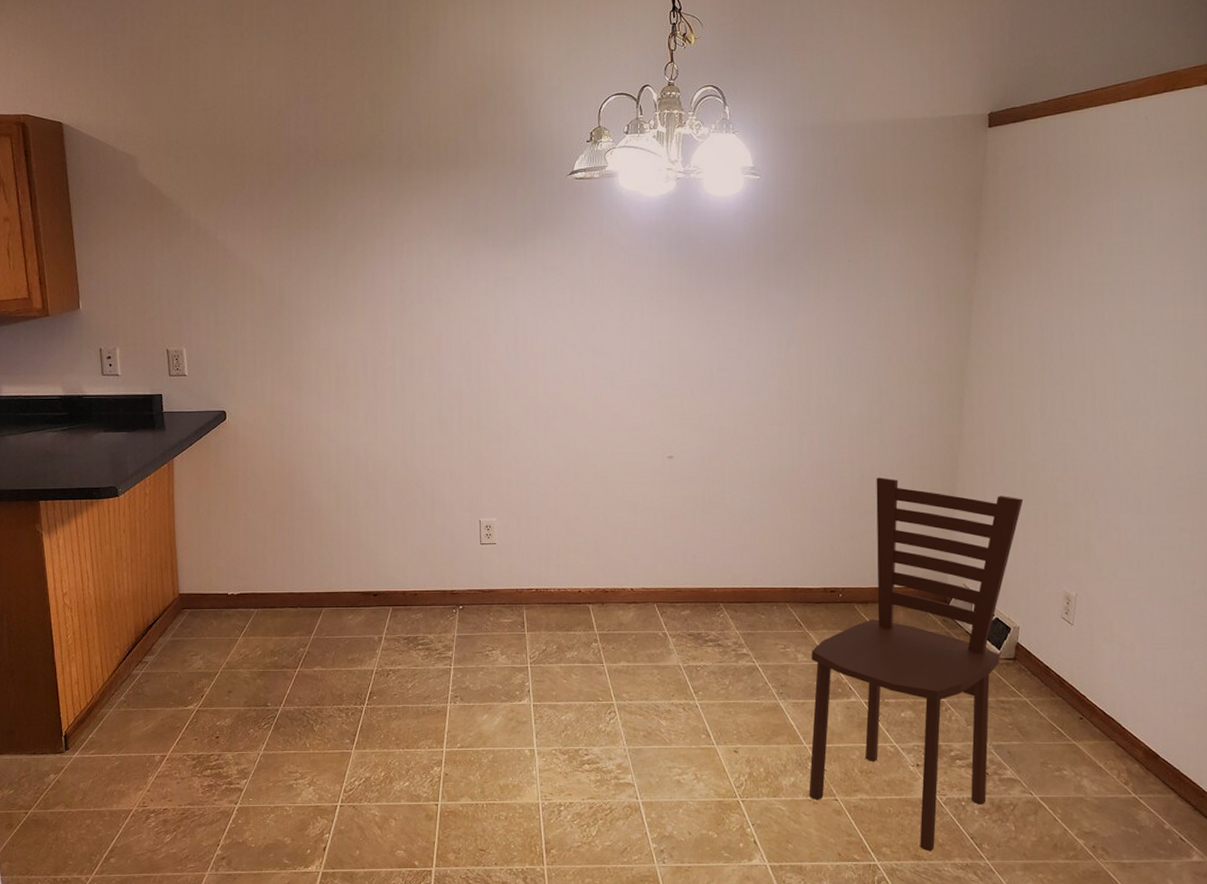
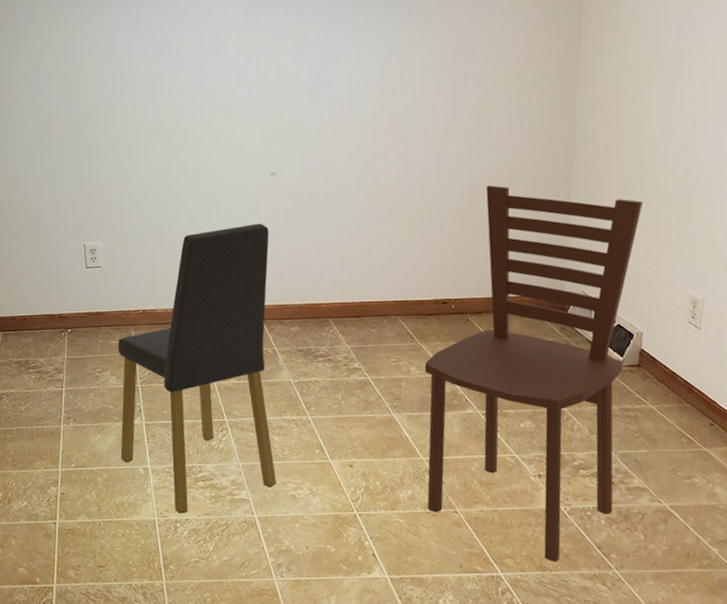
dining chair: none [507,505,665,797] -> present [117,223,276,514]

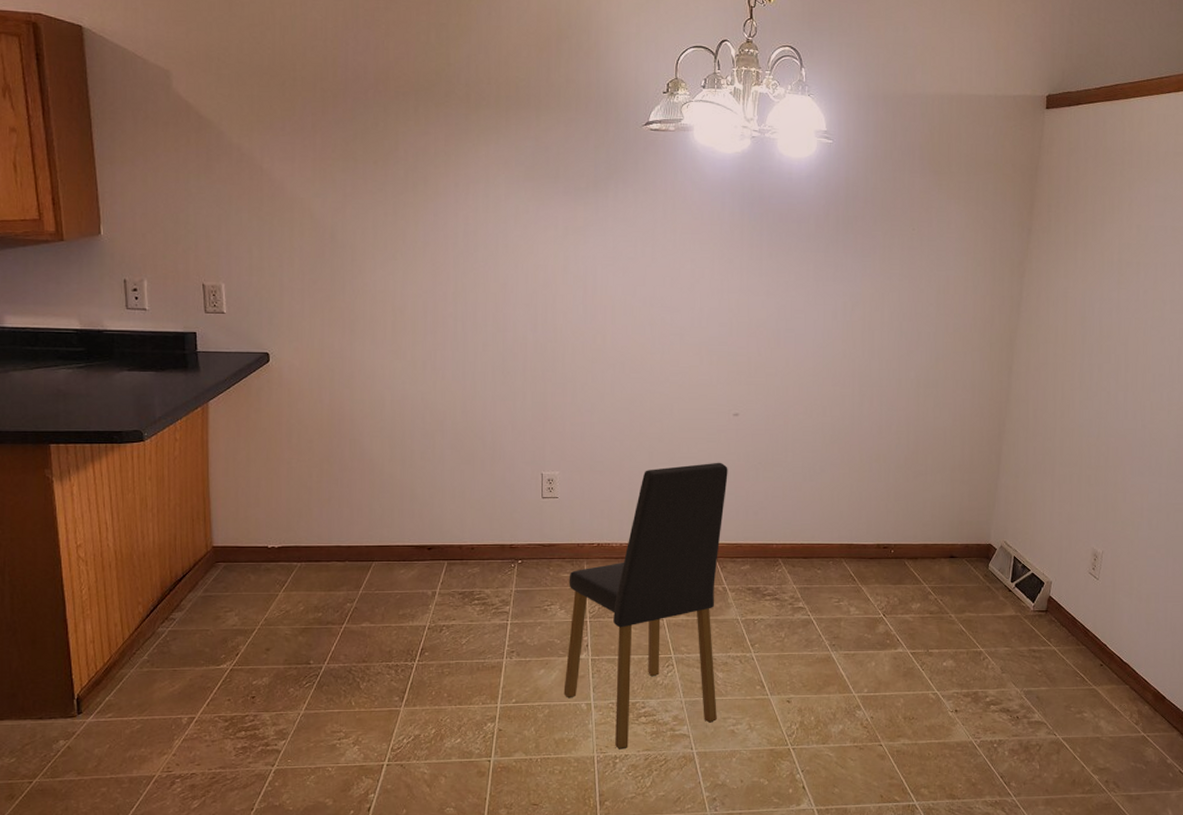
dining chair: present [424,185,643,561] -> none [855,439,1061,790]

